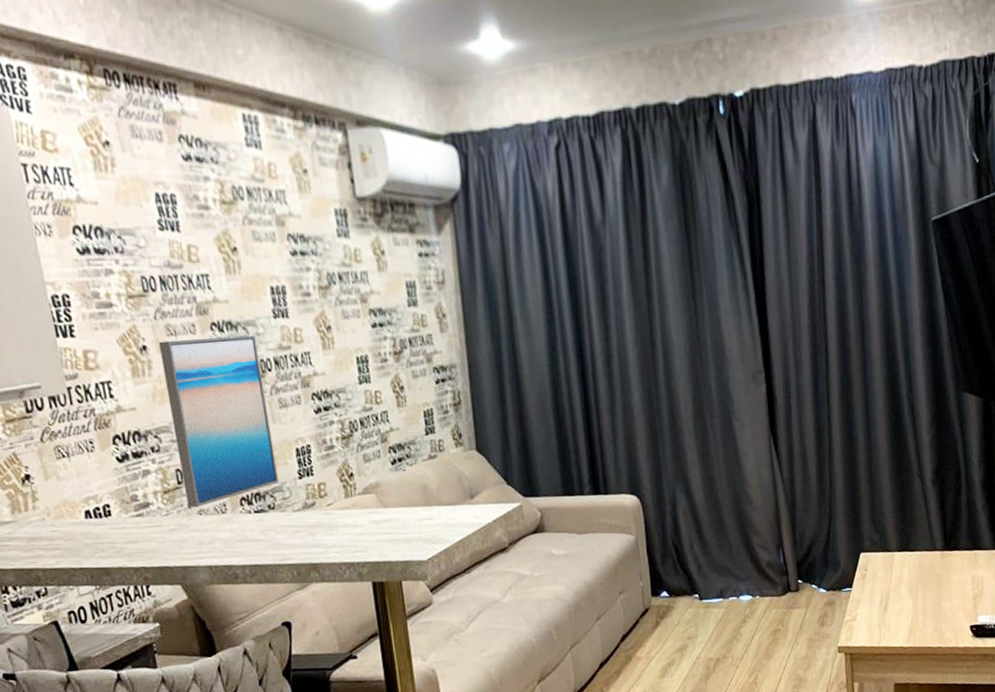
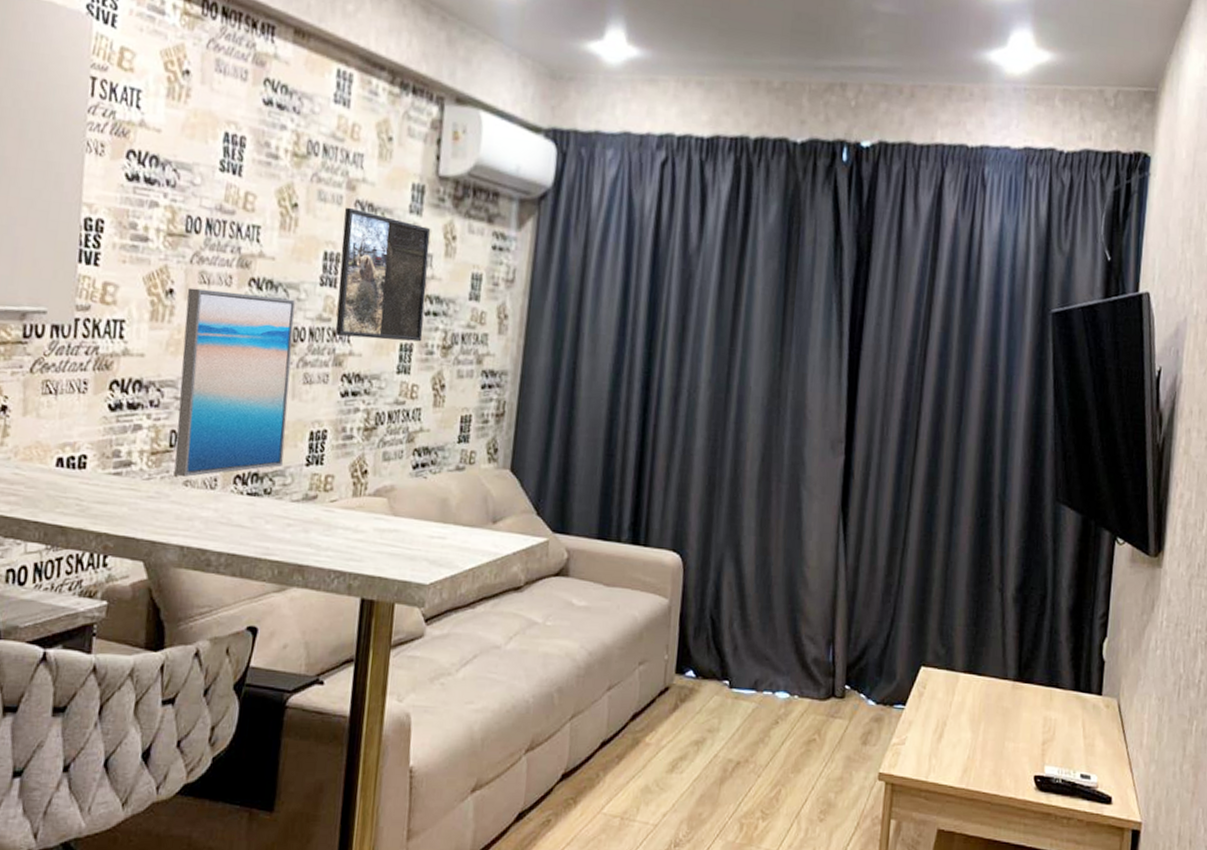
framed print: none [279,242,375,360] -> present [335,207,431,342]

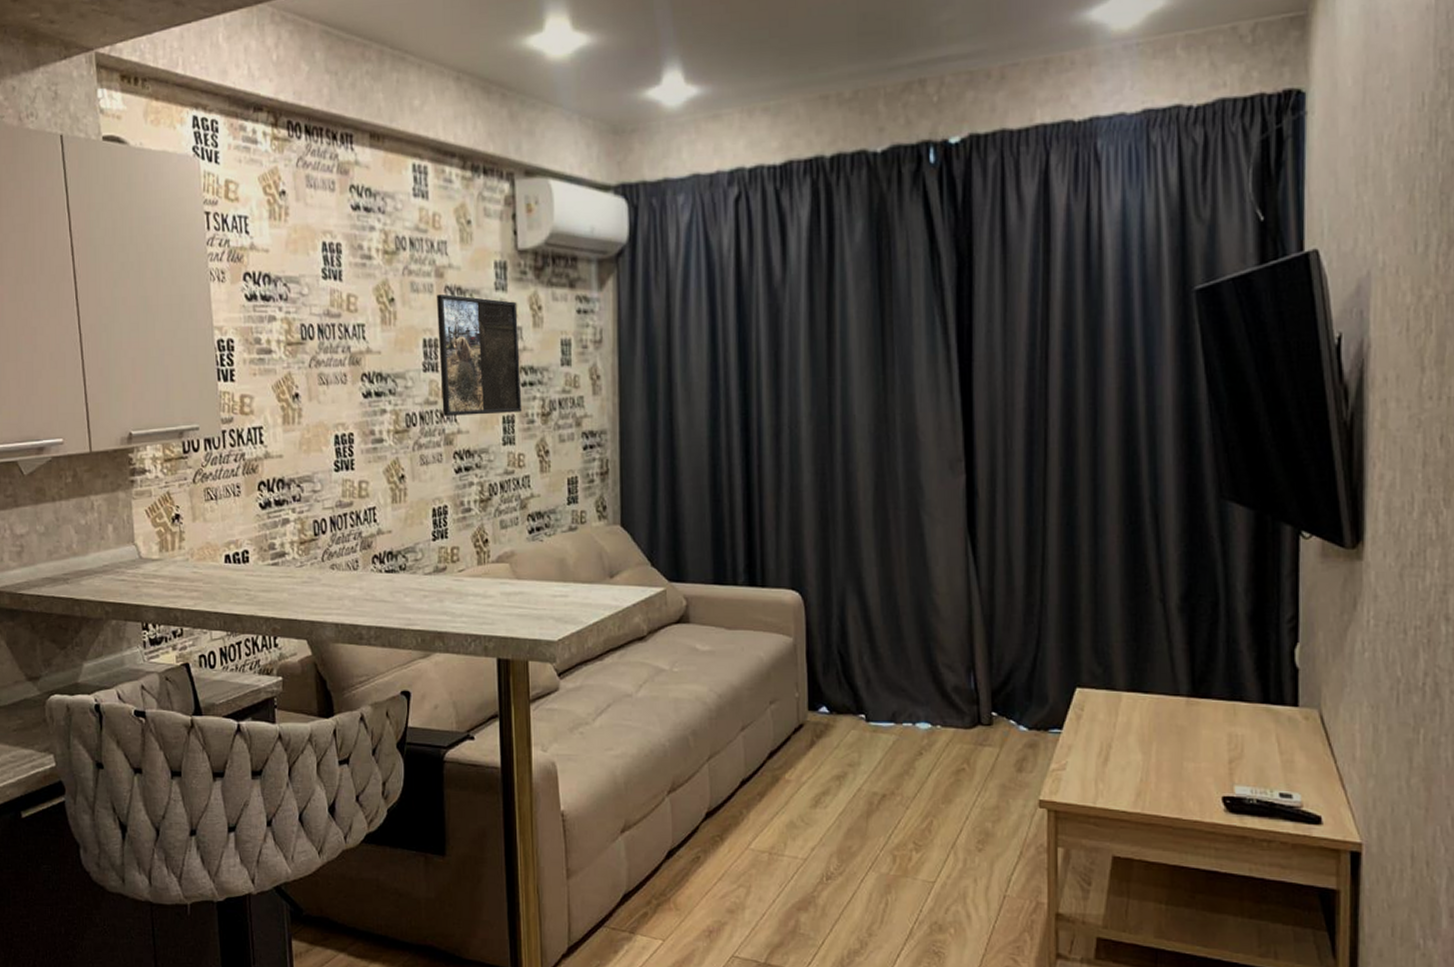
wall art: present [174,287,295,477] -> none [310,388,413,561]

